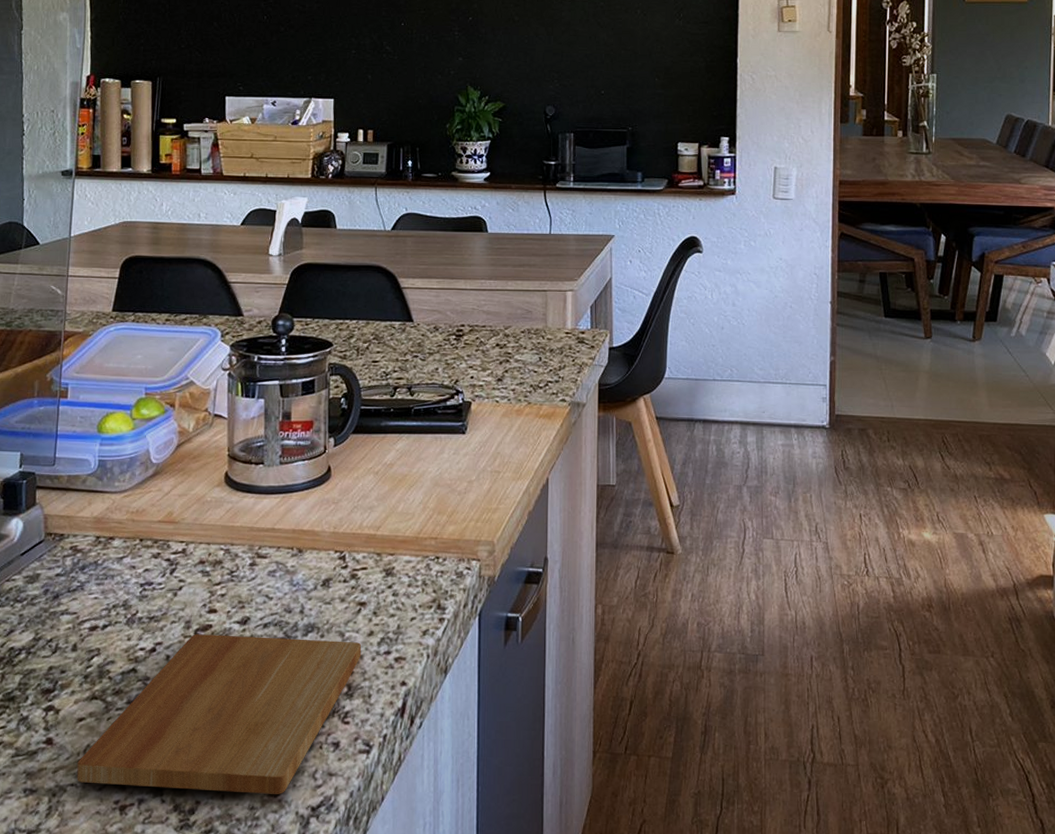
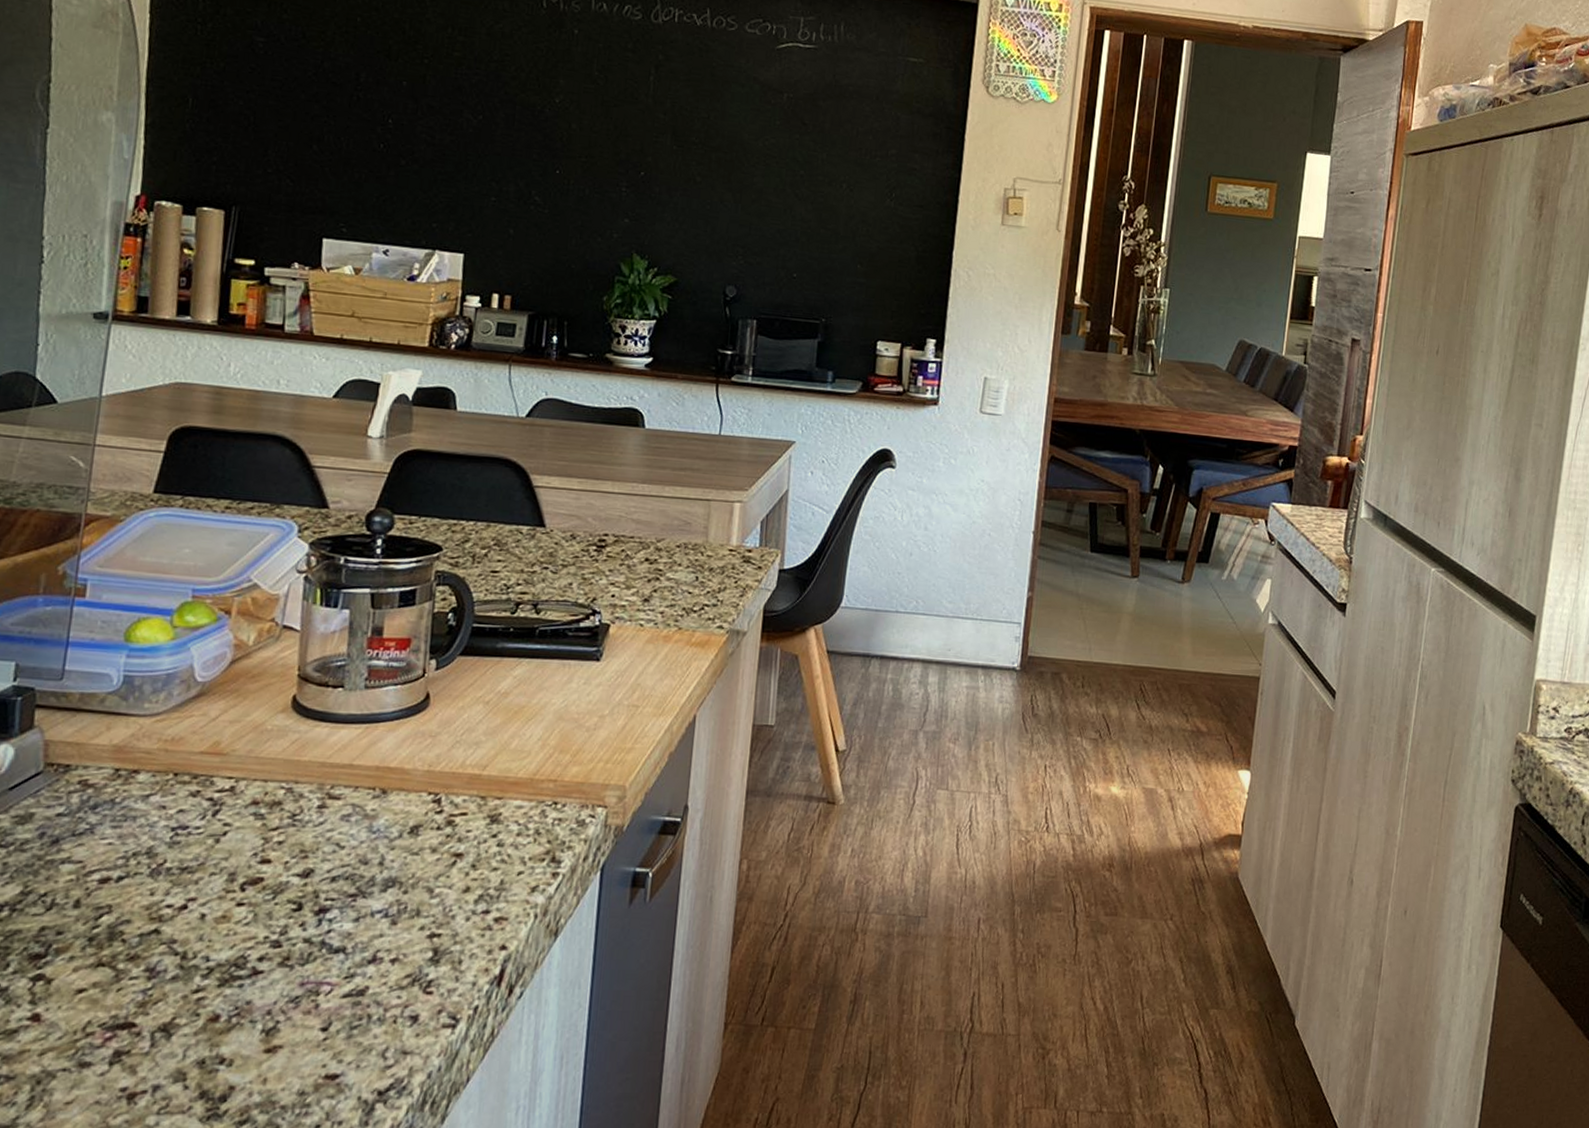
cutting board: present [77,634,362,794] -> none [71,889,455,1077]

